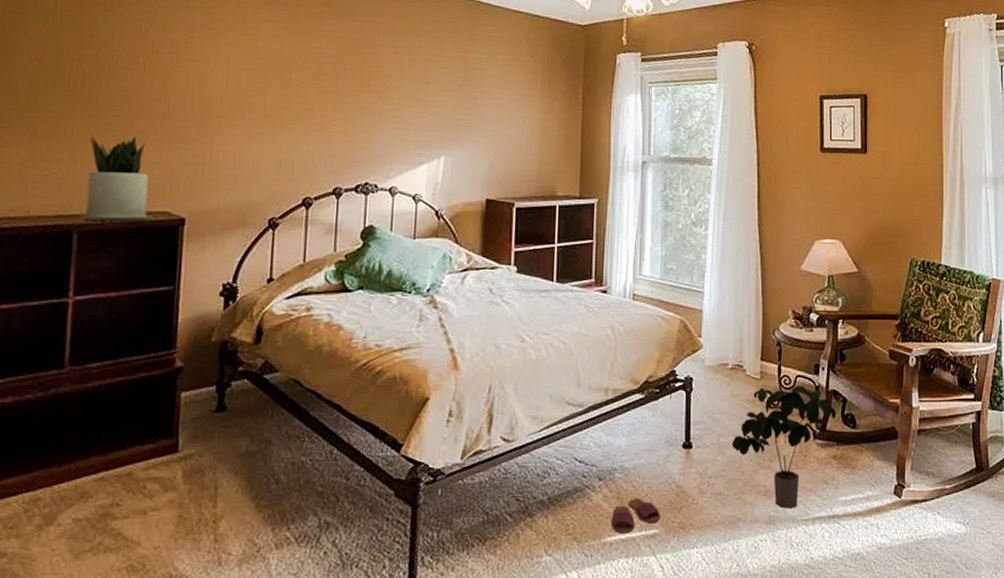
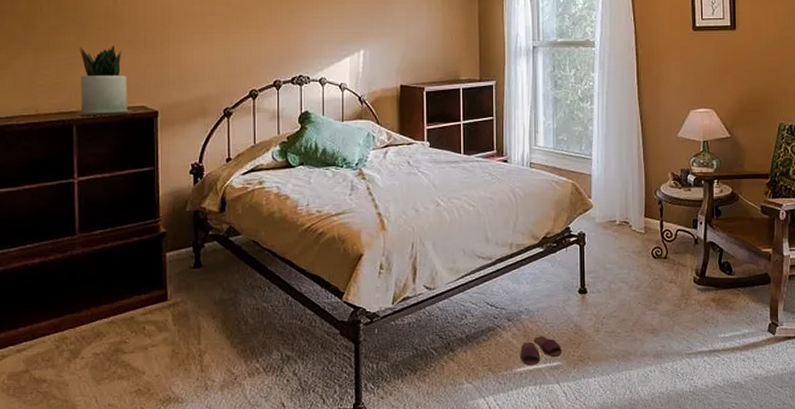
potted plant: present [731,386,837,509] -> none [621,238,715,344]

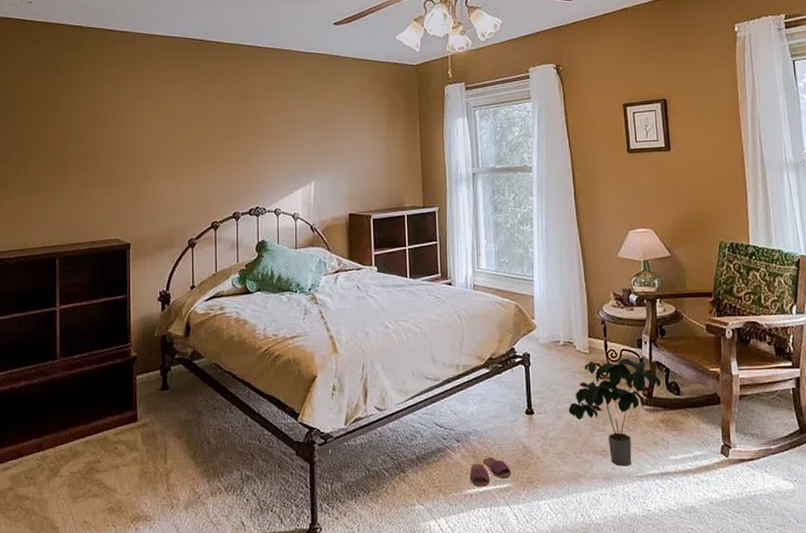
planter: present [76,46,133,117] -> none [59,185,108,250]
potted plant: none [621,238,715,344] -> present [568,358,662,467]

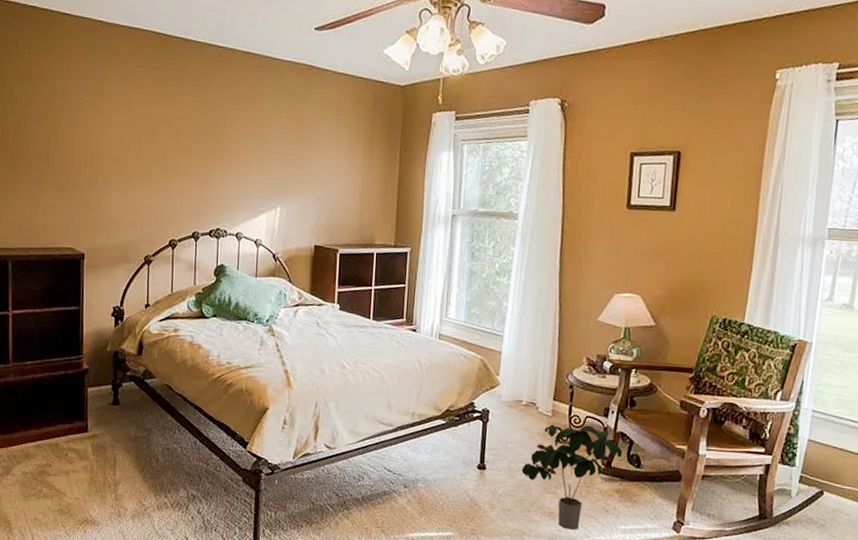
slippers: present [469,457,511,487] -> none [413,505,455,532]

